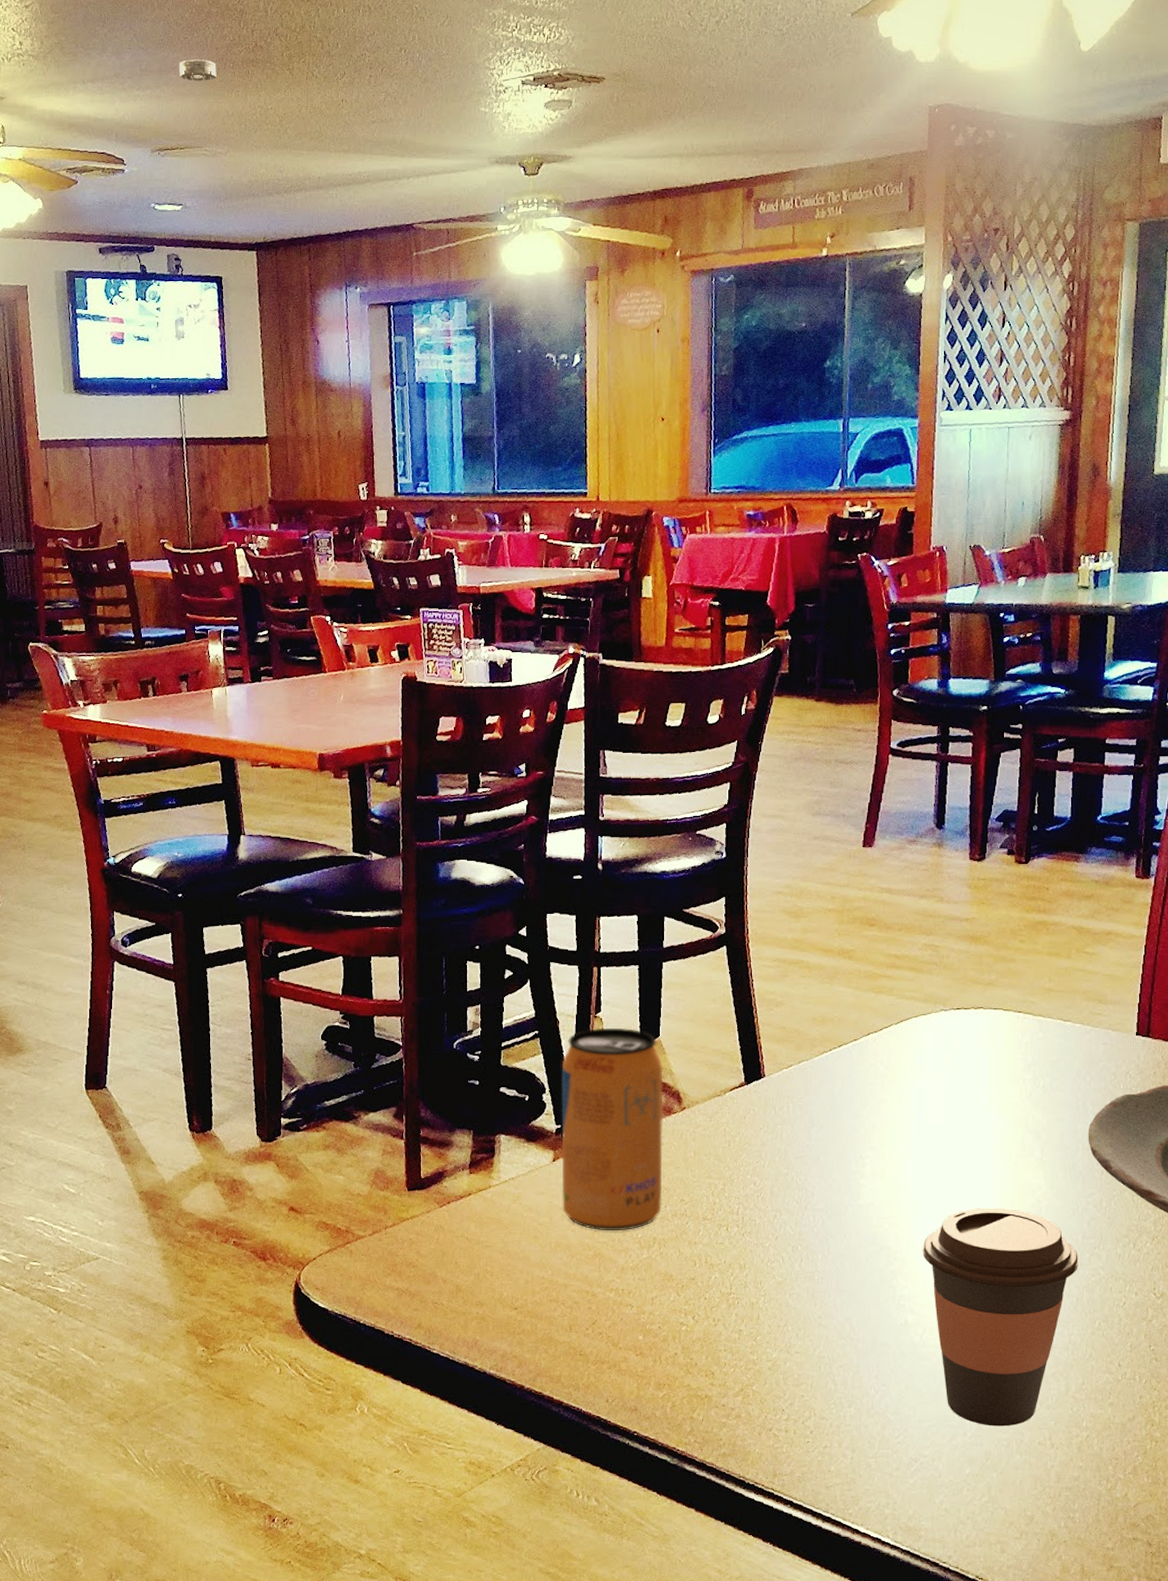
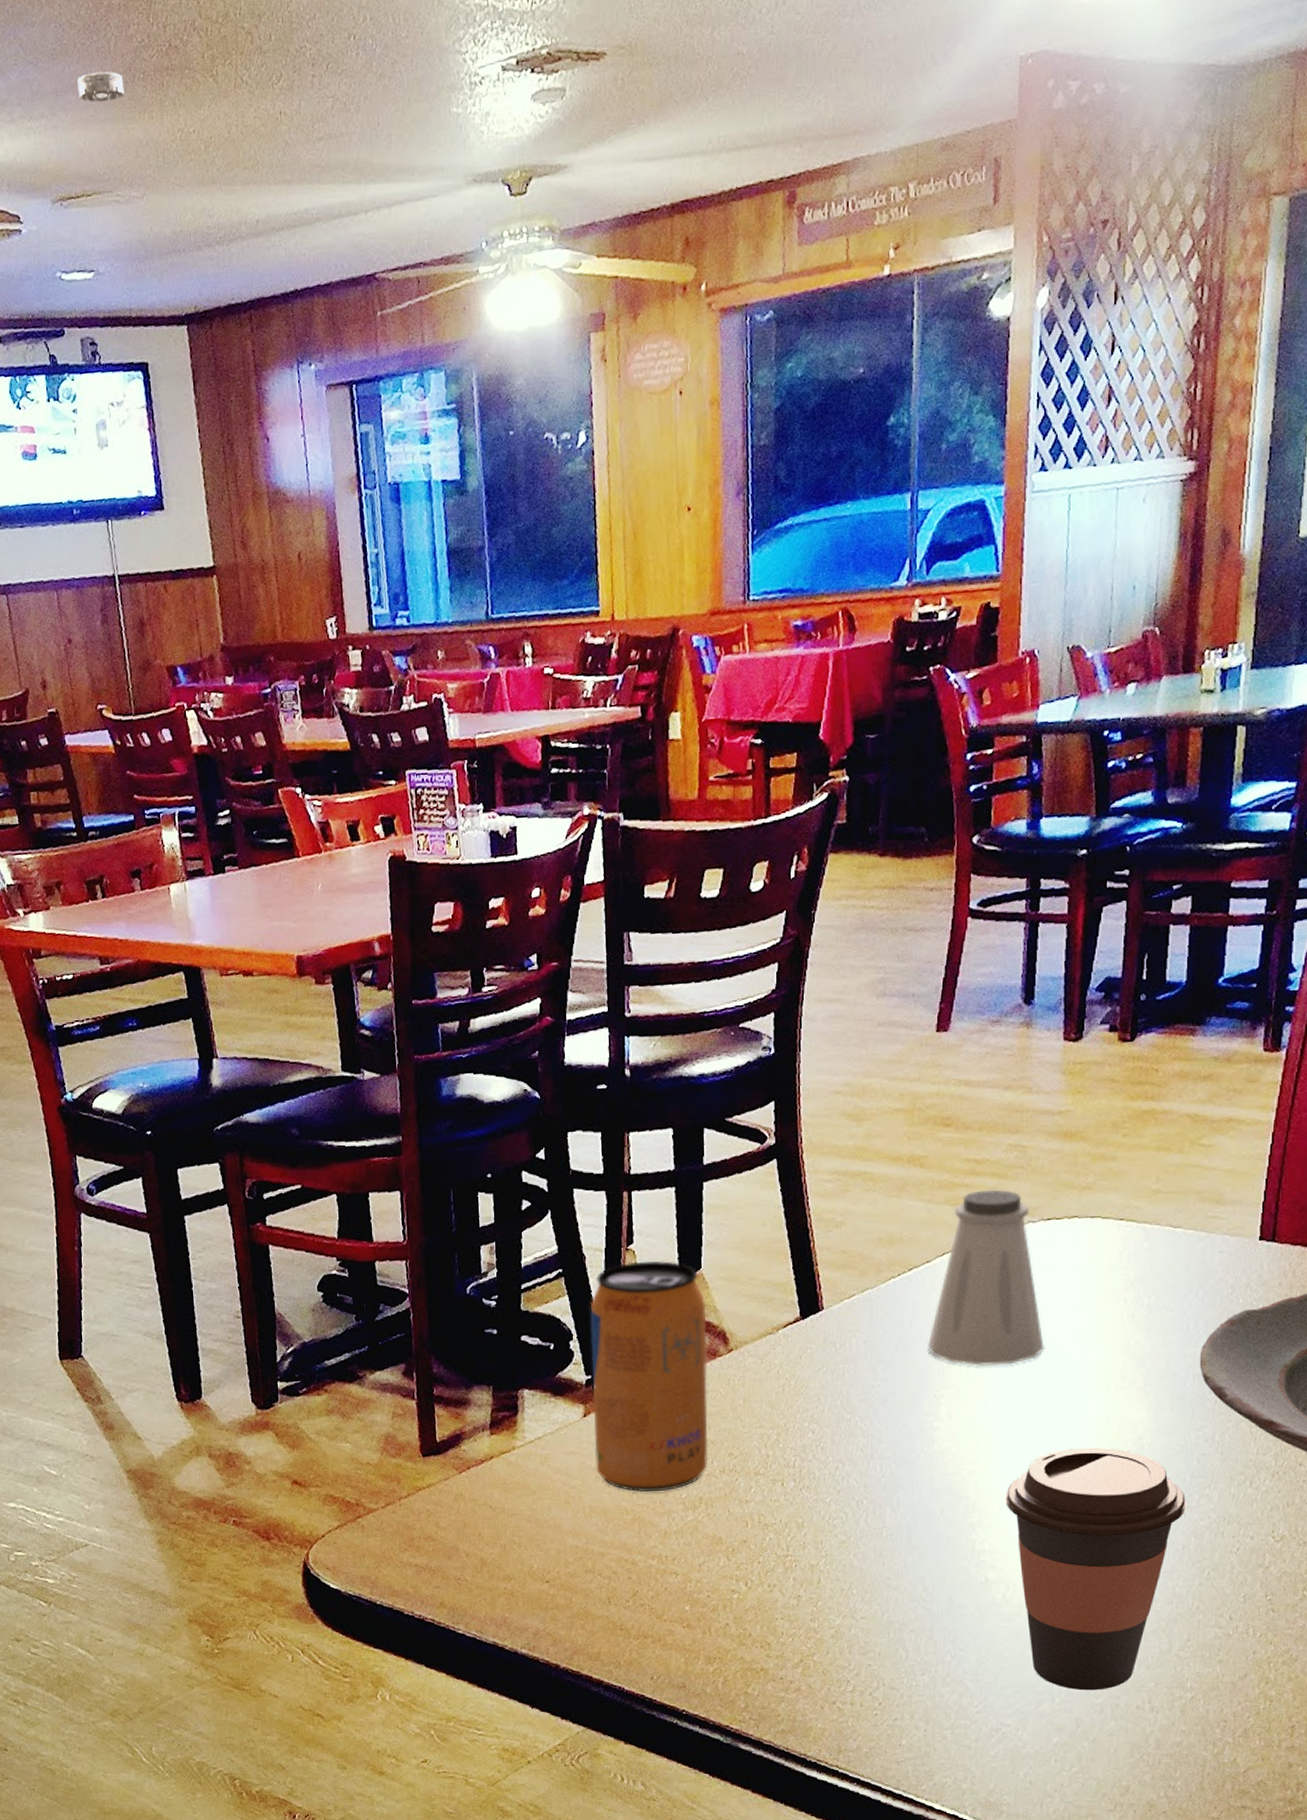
saltshaker: none [854,981,955,1132] -> present [927,1189,1044,1366]

